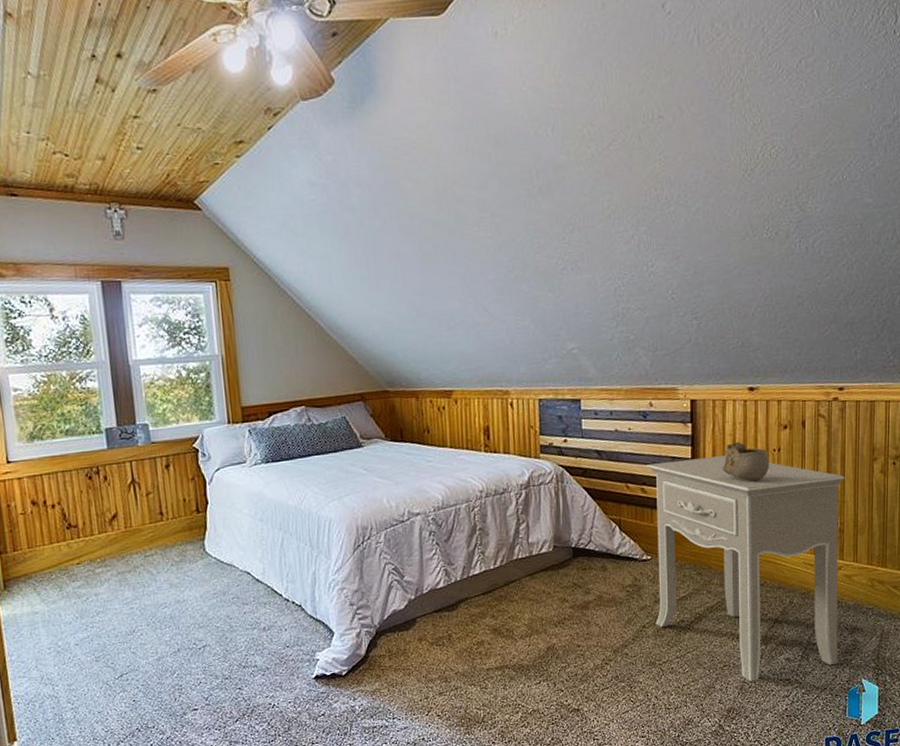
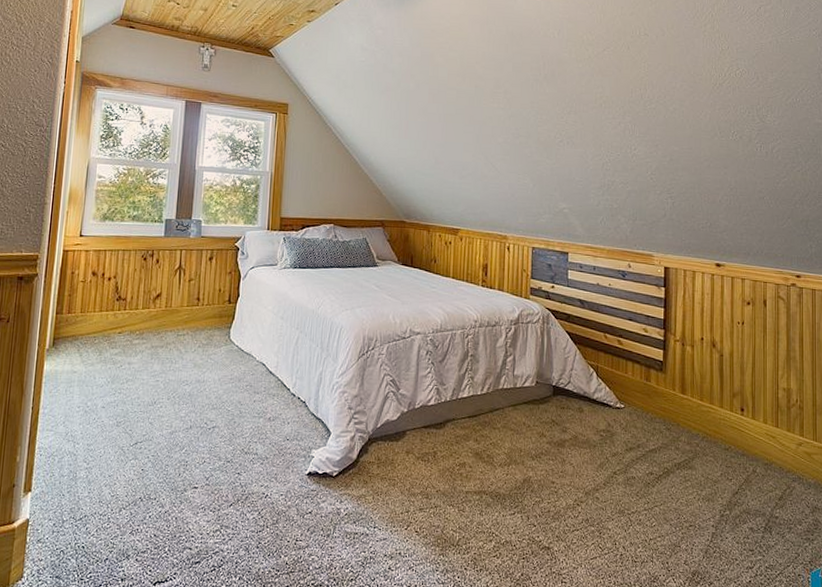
nightstand: present [647,455,845,682] -> none [624,319,803,546]
mug: present [722,442,770,482] -> none [691,311,735,349]

